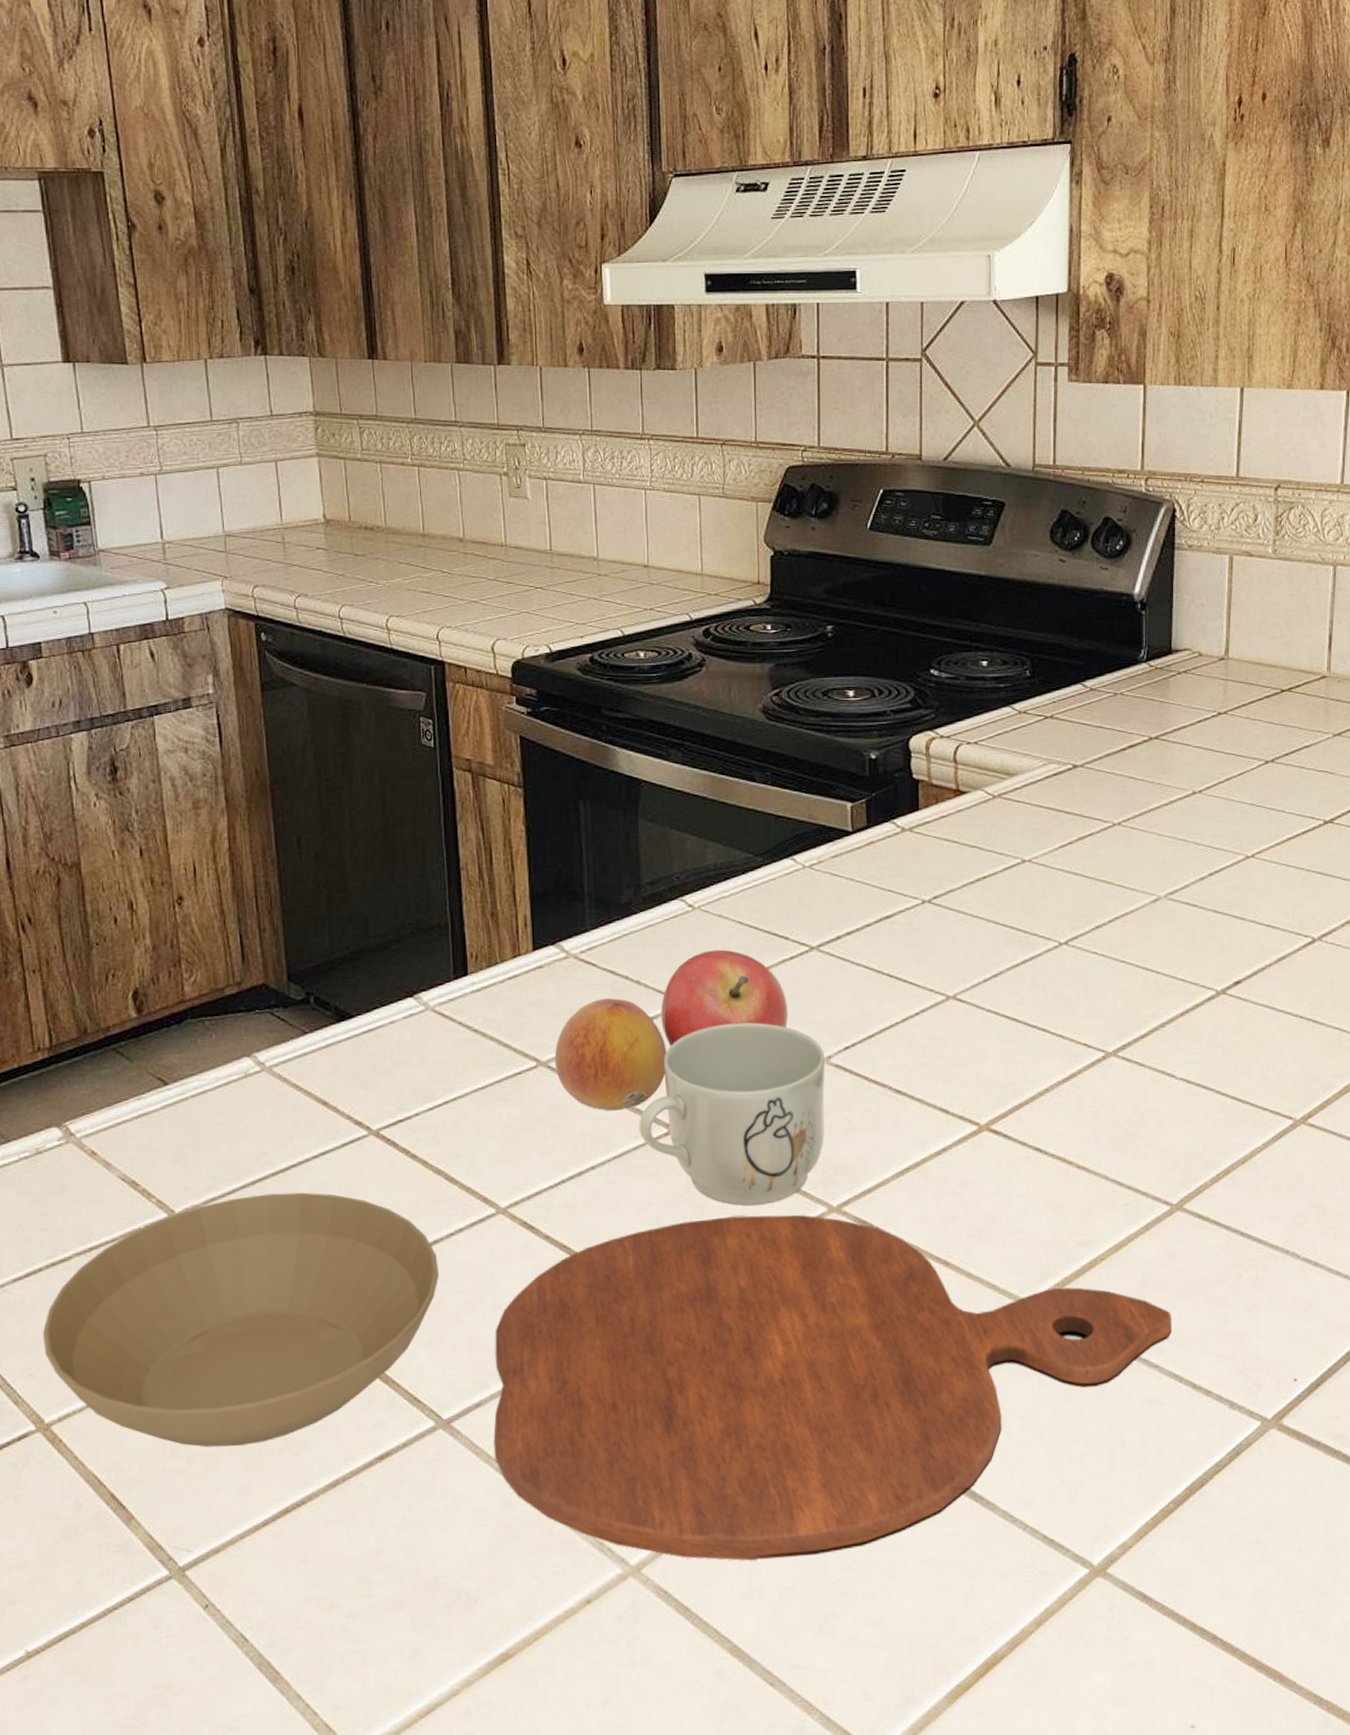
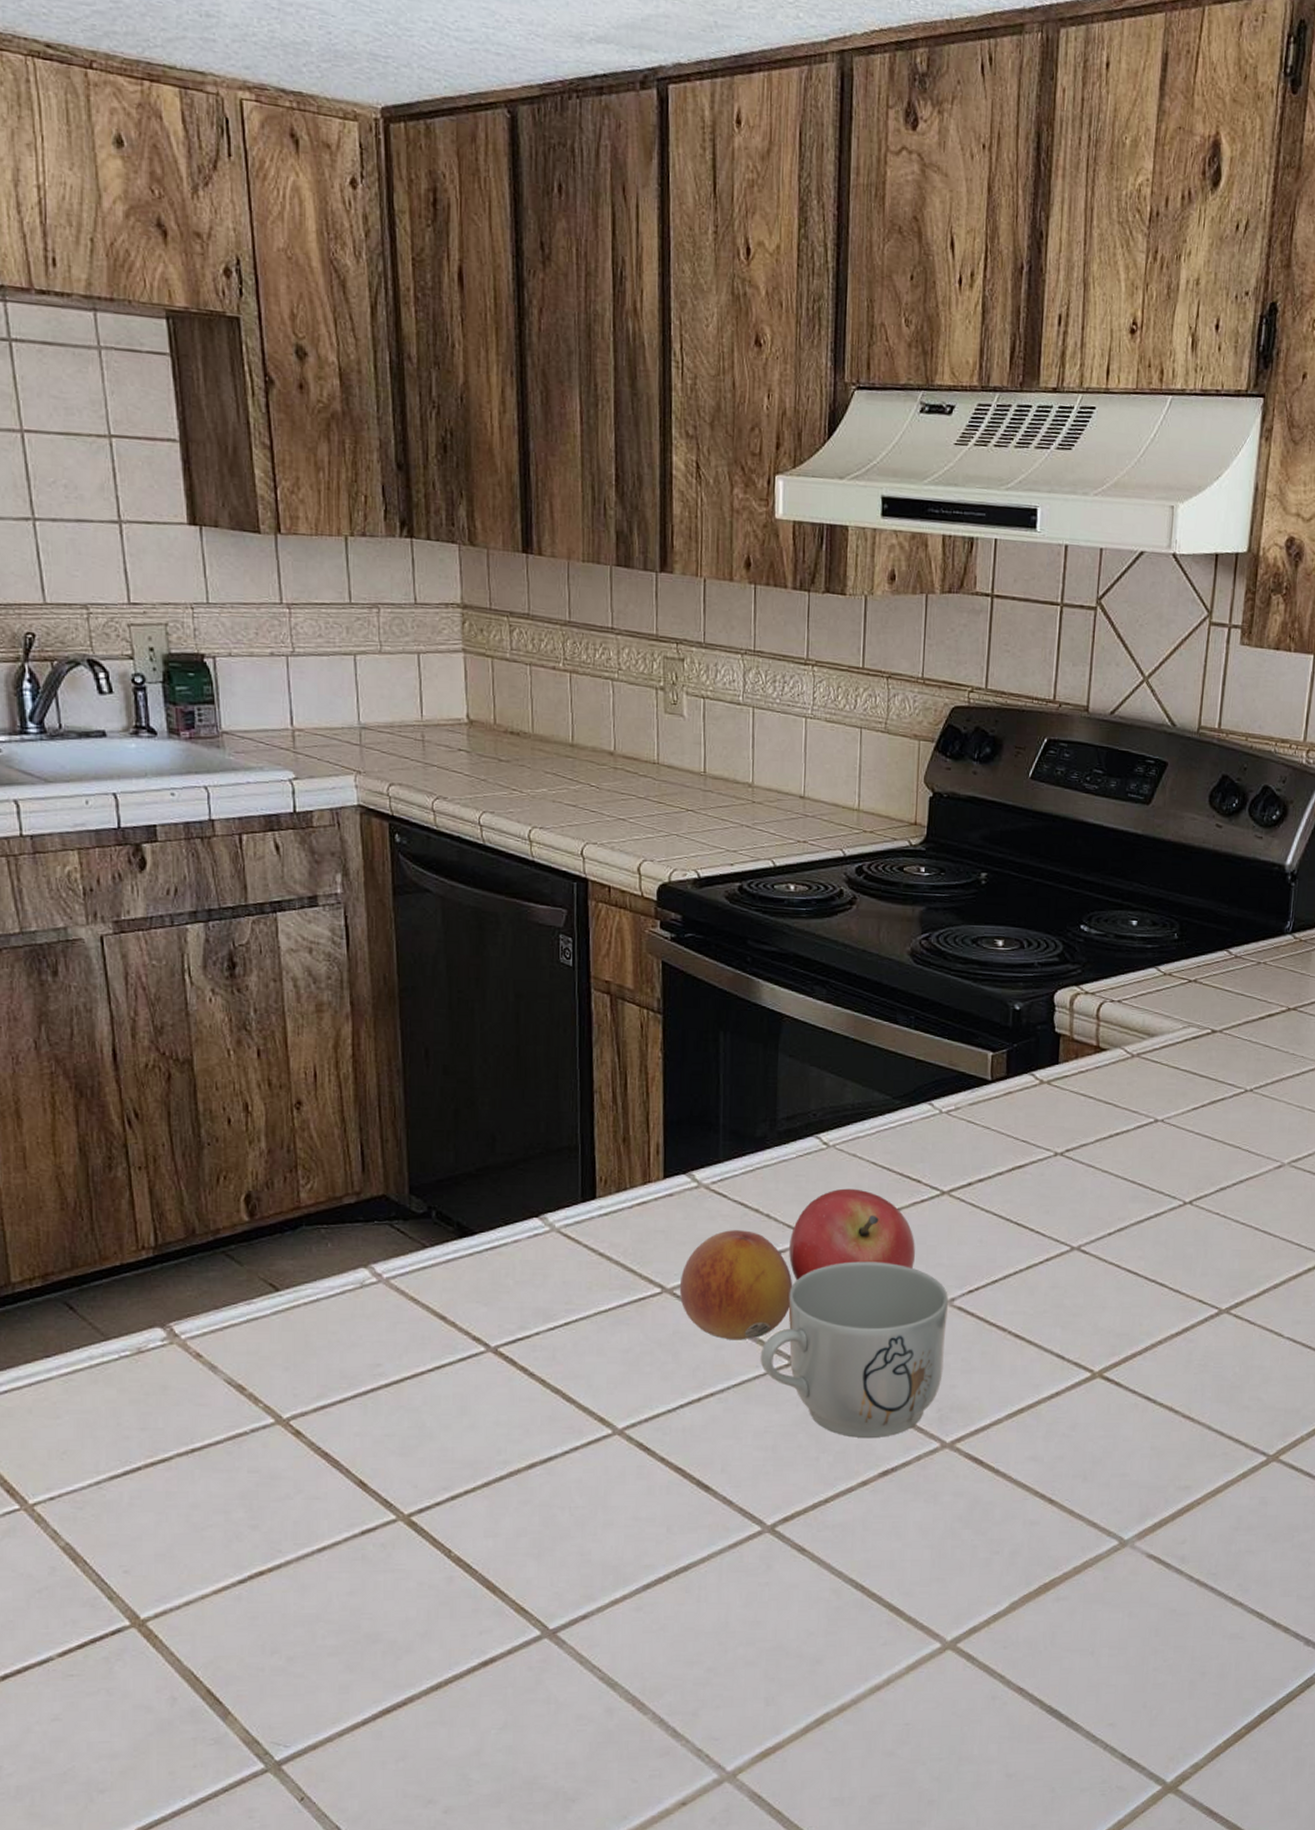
bowl: present [42,1192,440,1448] -> none [139,1404,553,1648]
cutting board: present [493,1215,1172,1561] -> none [598,1447,1259,1770]

